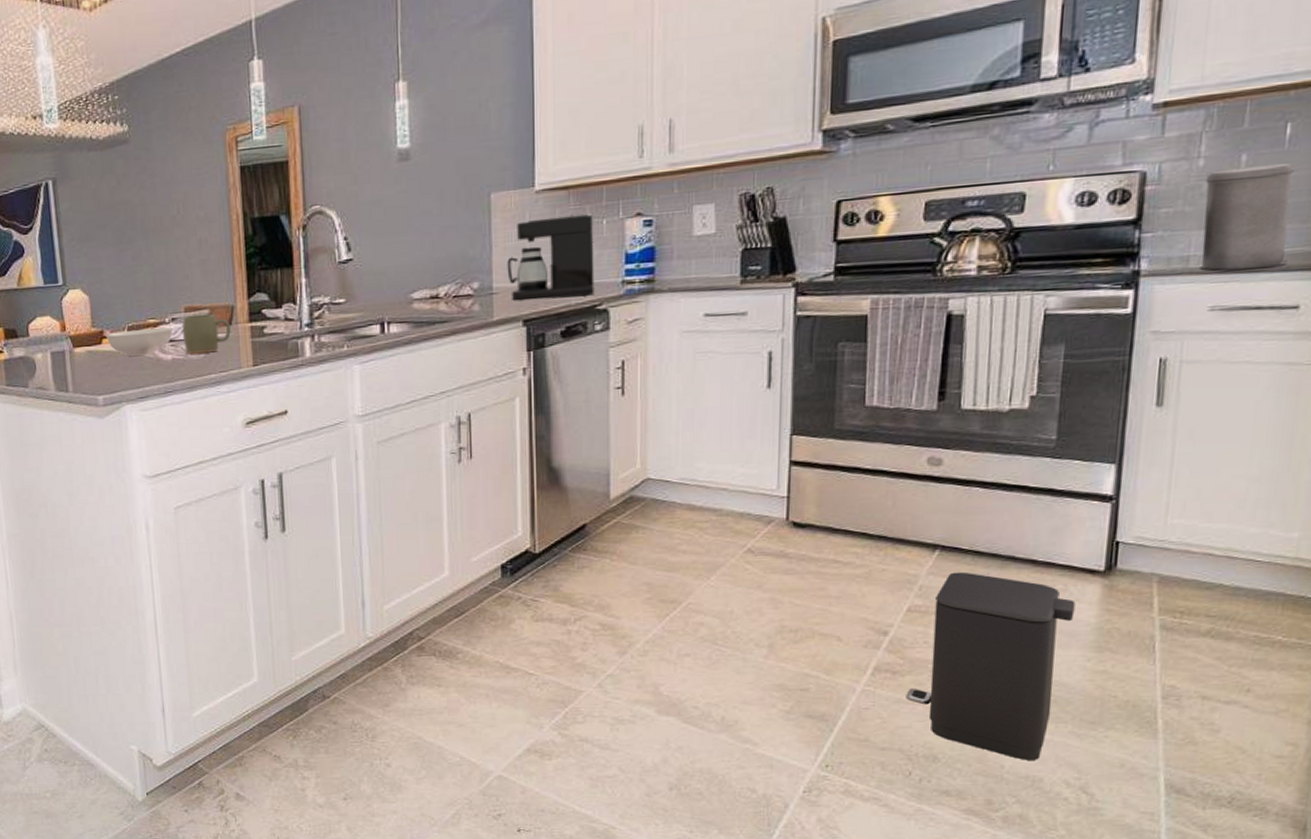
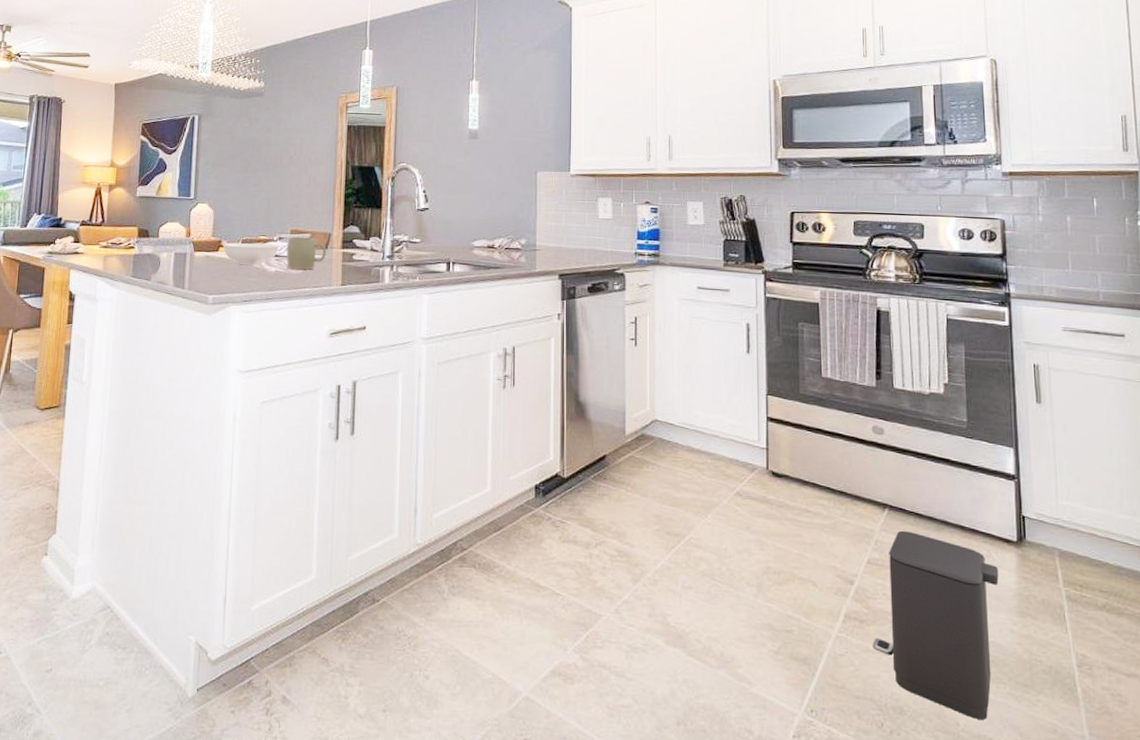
coffee maker: present [507,214,594,301] -> none [548,196,614,261]
canister: present [1200,162,1294,272] -> none [1045,225,1110,304]

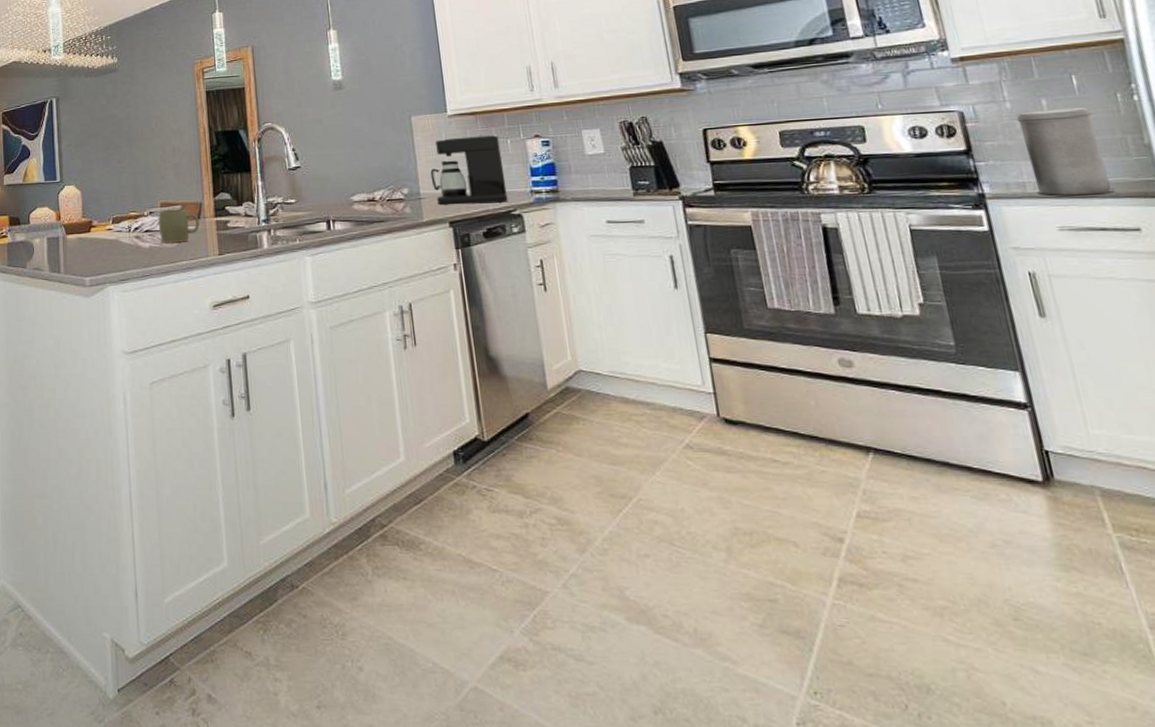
bowl: present [222,243,279,266] -> none [93,219,151,244]
coffee maker: none [548,196,614,261] -> present [430,135,508,205]
pedal bin: present [872,530,999,720] -> none [878,476,1042,697]
canister: none [1045,225,1110,304] -> present [1017,107,1115,197]

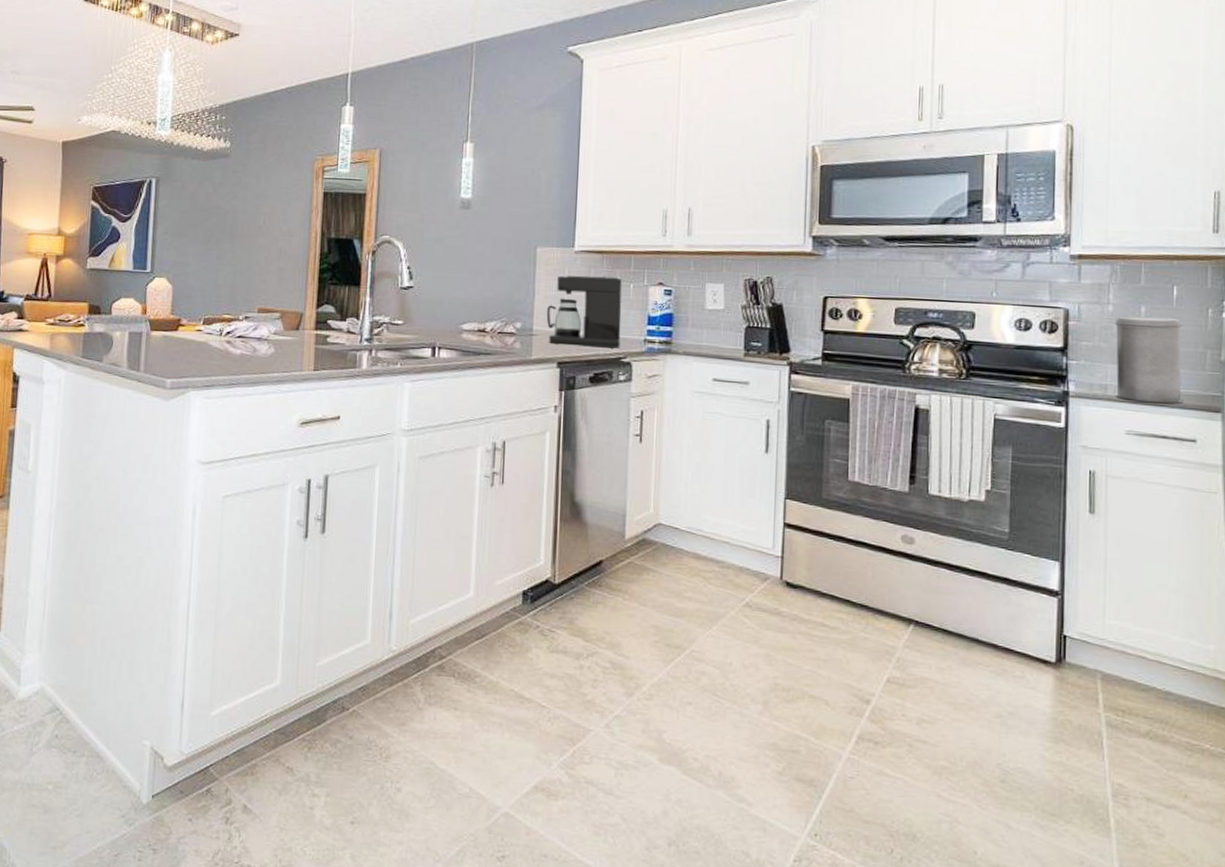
mug: present [158,209,200,243] -> none [252,316,298,353]

